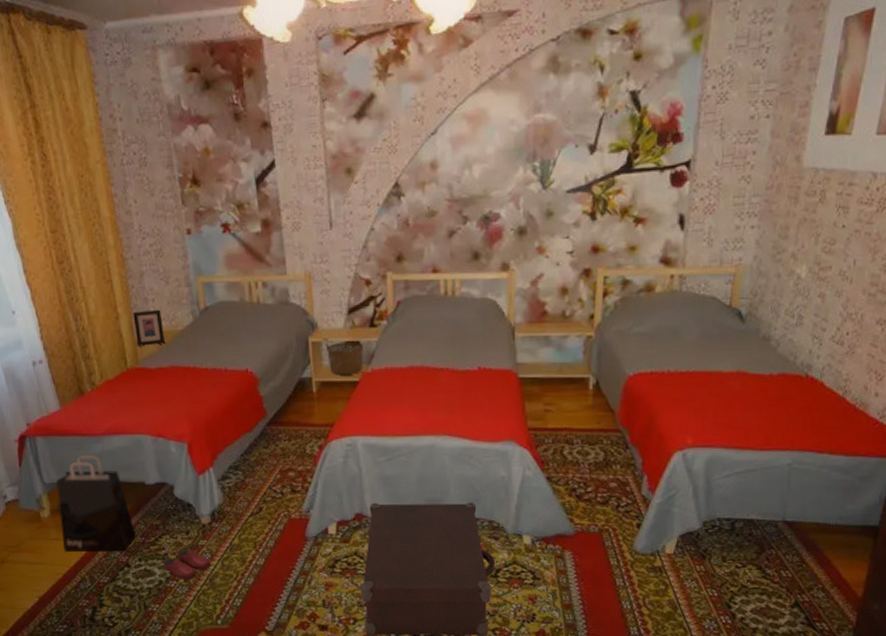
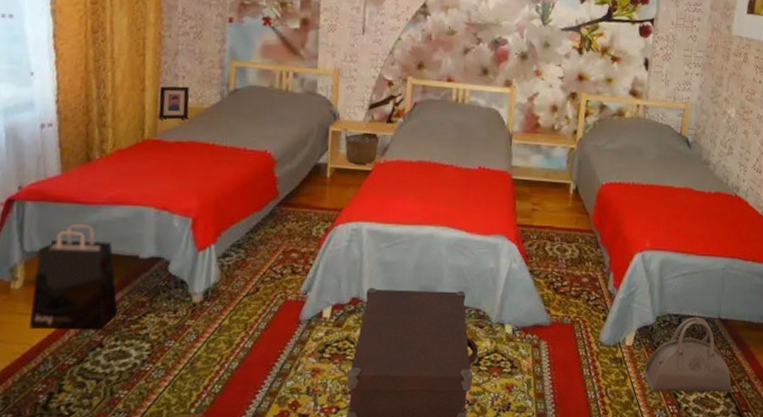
slippers: present [163,550,211,579] -> none [141,330,195,362]
handbag: none [689,520,800,602] -> present [644,316,732,393]

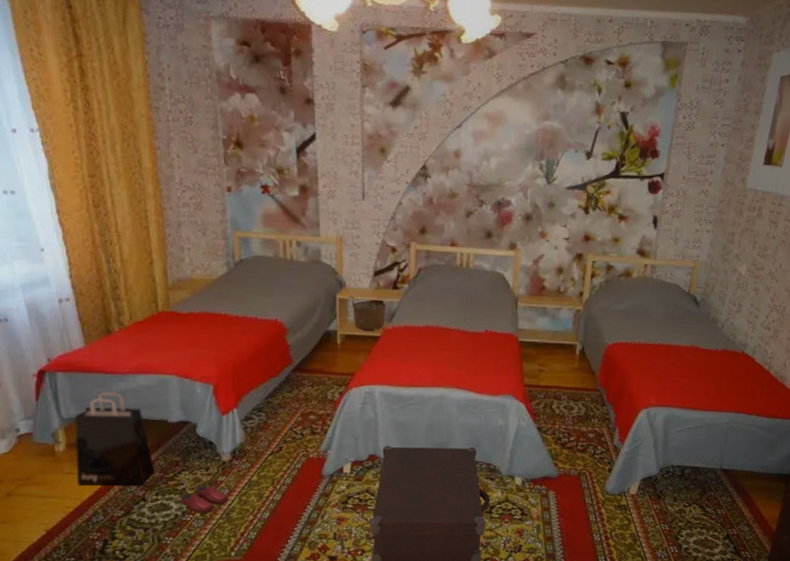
slippers: none [141,330,195,362] -> present [180,485,228,513]
picture frame: present [158,86,190,120] -> none [167,258,198,292]
handbag: present [644,316,732,393] -> none [647,467,731,535]

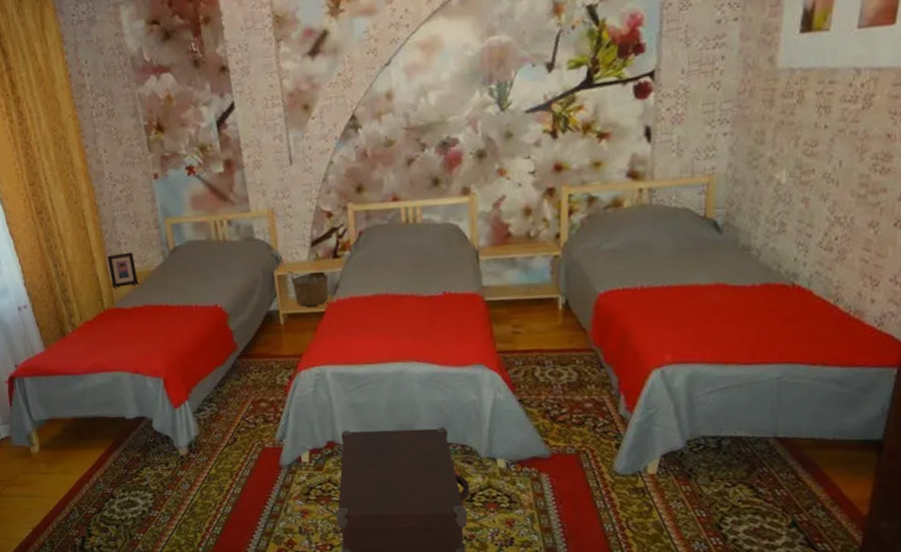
shopping bag: present [75,392,155,487] -> none [44,393,119,485]
picture frame: none [167,258,198,292] -> present [107,252,138,288]
slippers: present [180,485,228,513] -> none [145,480,190,509]

